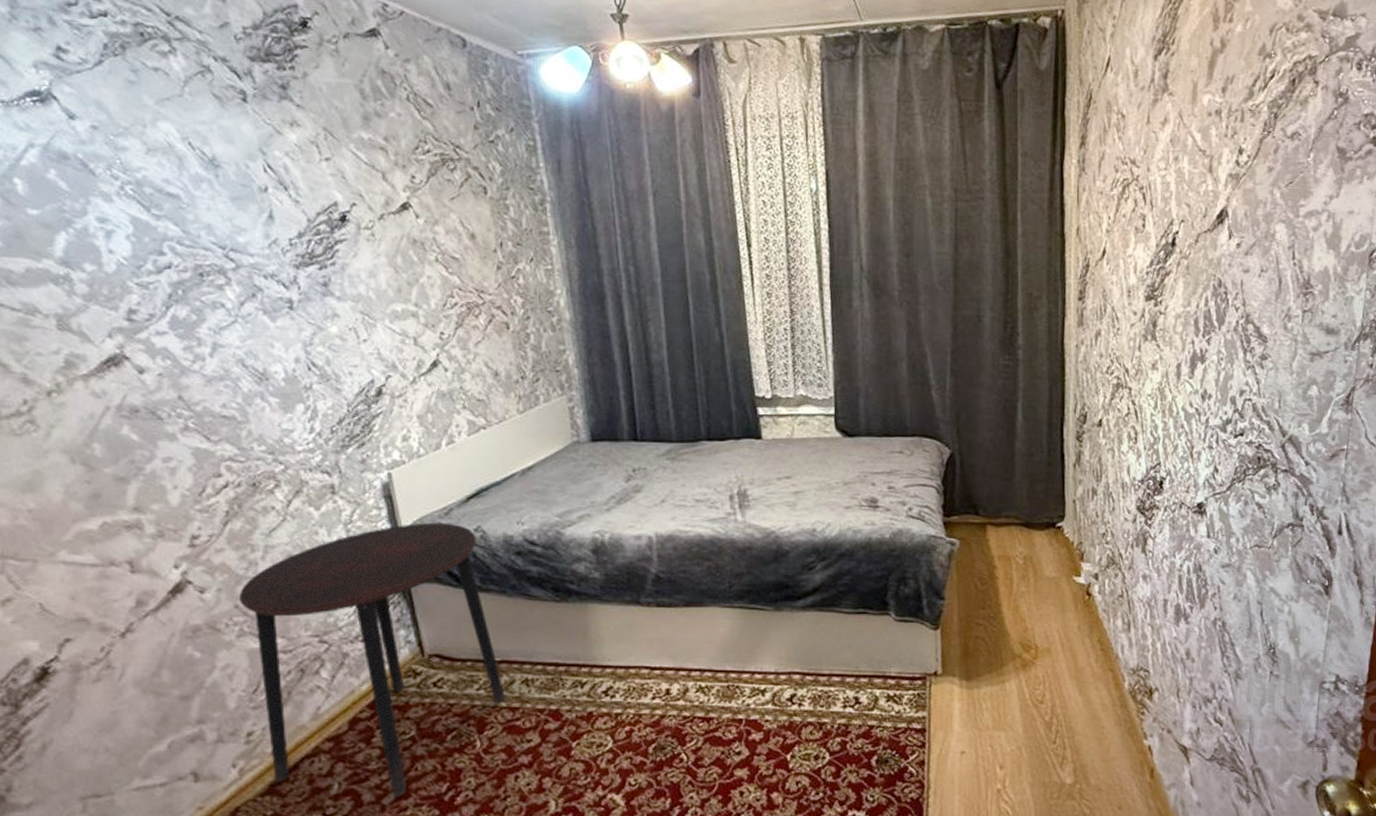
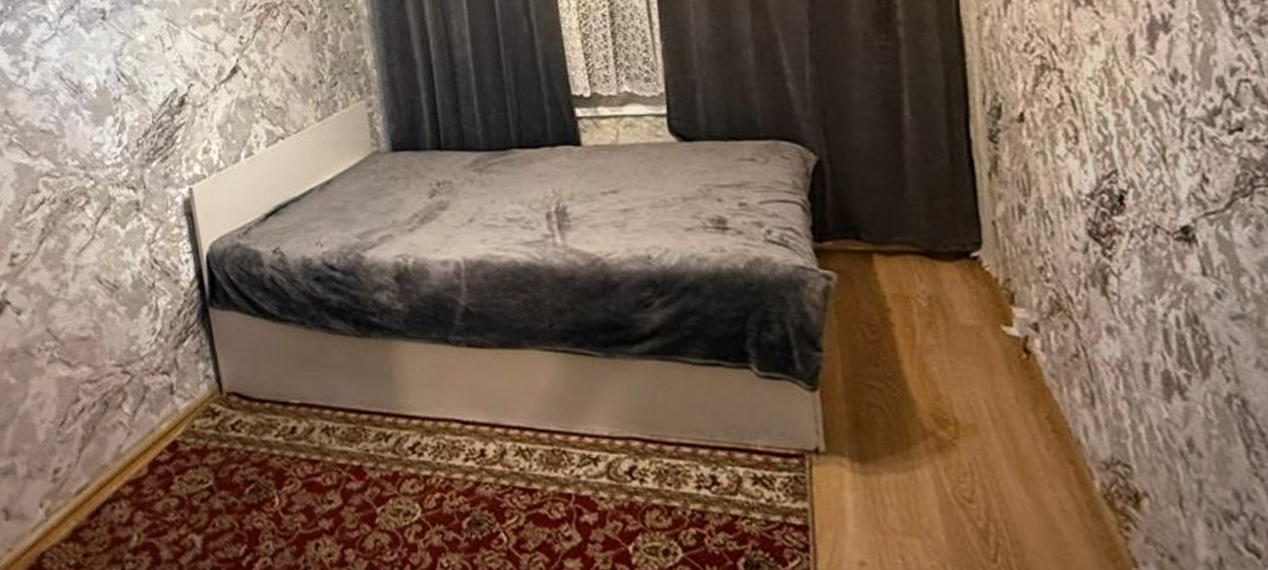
side table: present [238,522,505,797] -> none [50,243,305,556]

